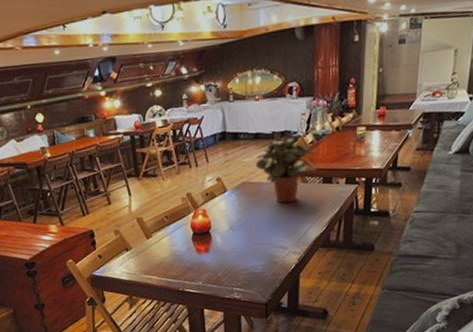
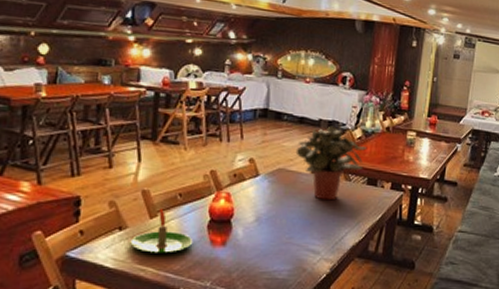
candle: none [136,230,183,265] -> present [130,209,193,253]

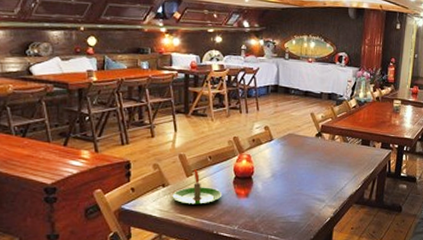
potted plant: present [295,126,367,201] -> none [302,97,361,159]

